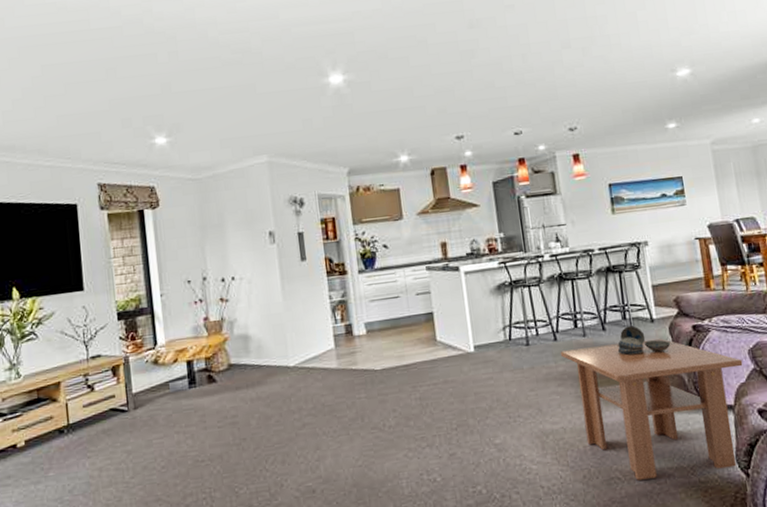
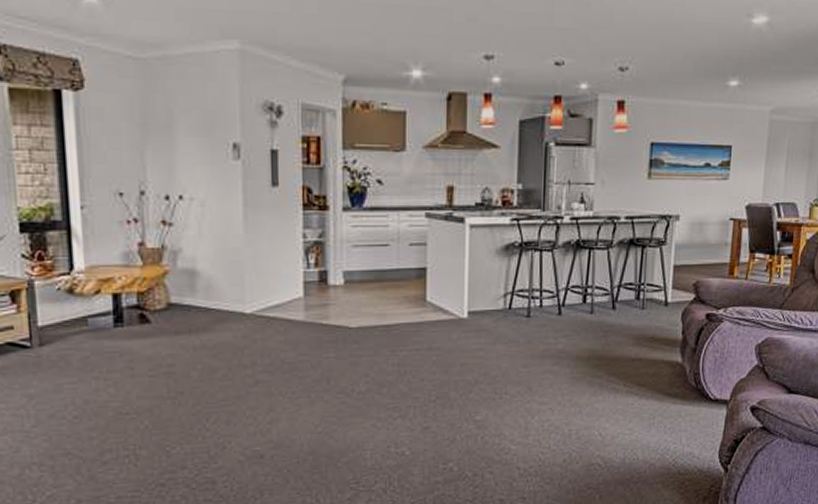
coffee table: present [560,338,743,480] -> none [562,324,748,468]
decorative bowl: present [617,326,671,356] -> none [623,307,681,339]

